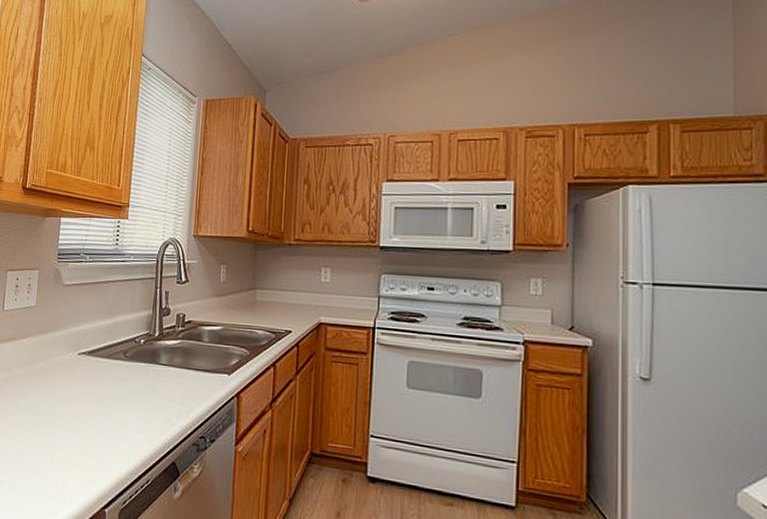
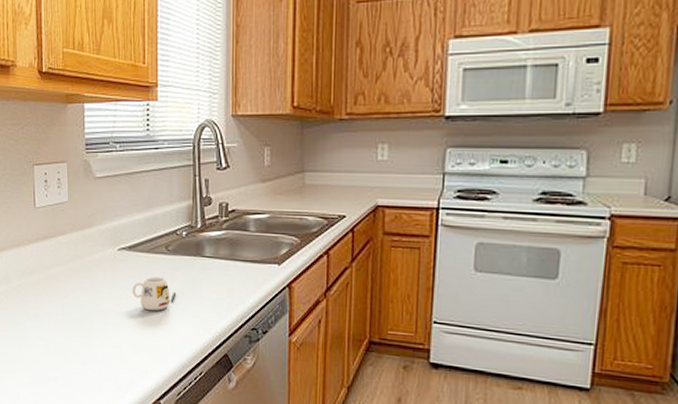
mug: none [87,381,129,416] -> present [132,276,176,311]

